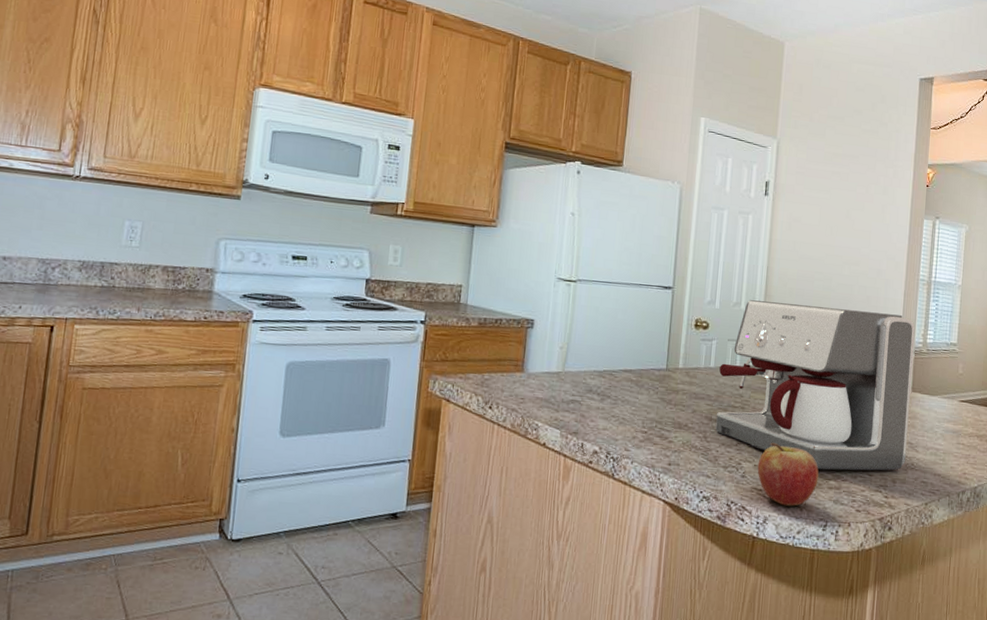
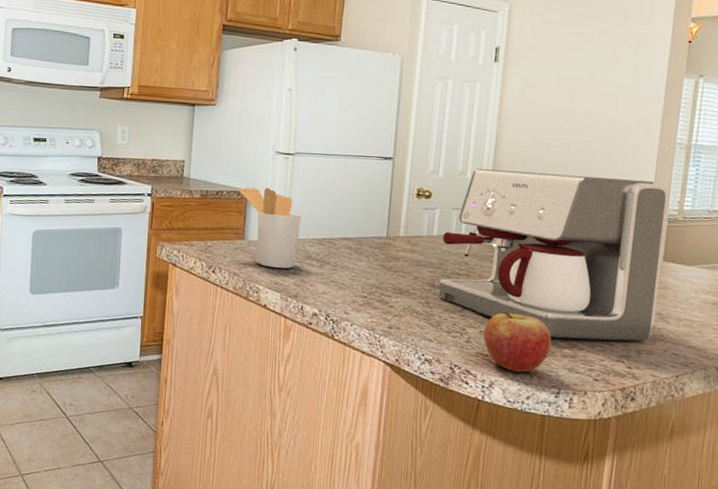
utensil holder: none [518,315,583,403] -> present [238,187,301,269]

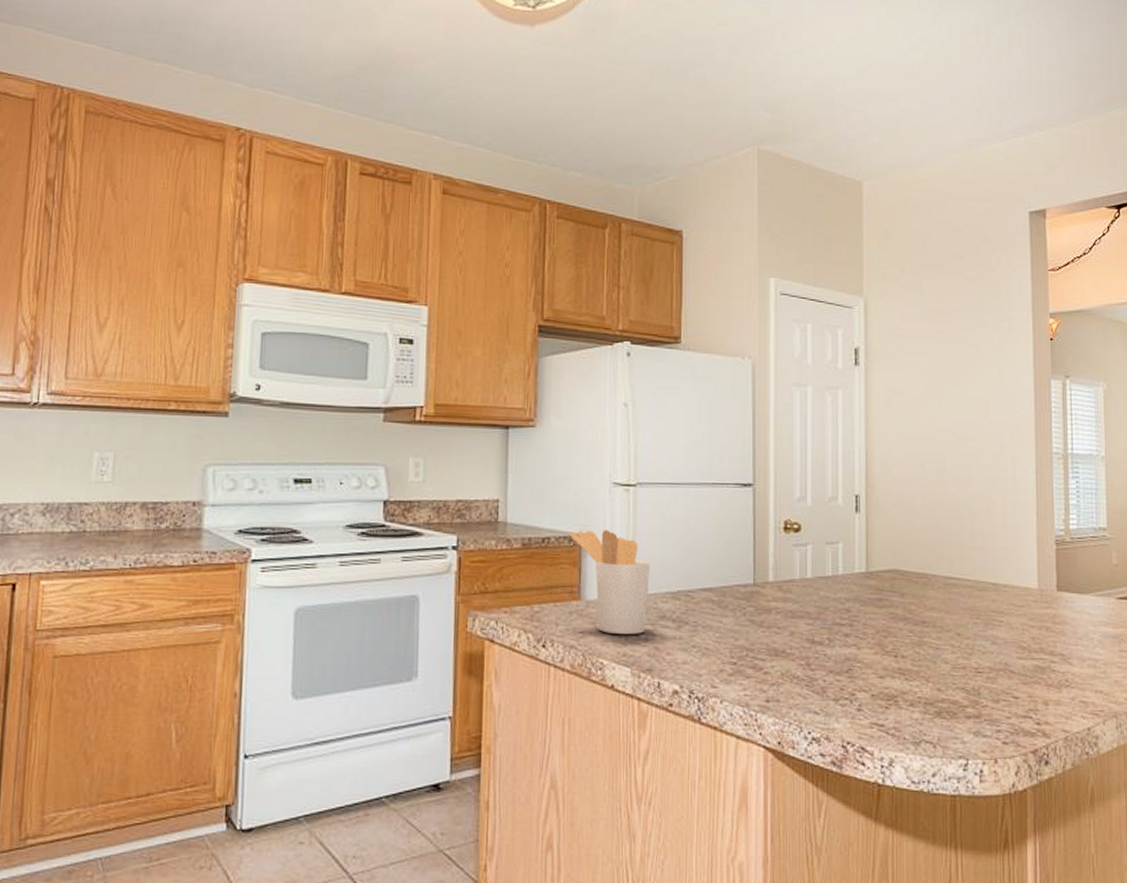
coffee maker: present [438,169,670,341] -> none [819,493,1059,695]
fruit: present [483,309,552,373] -> none [876,665,952,743]

